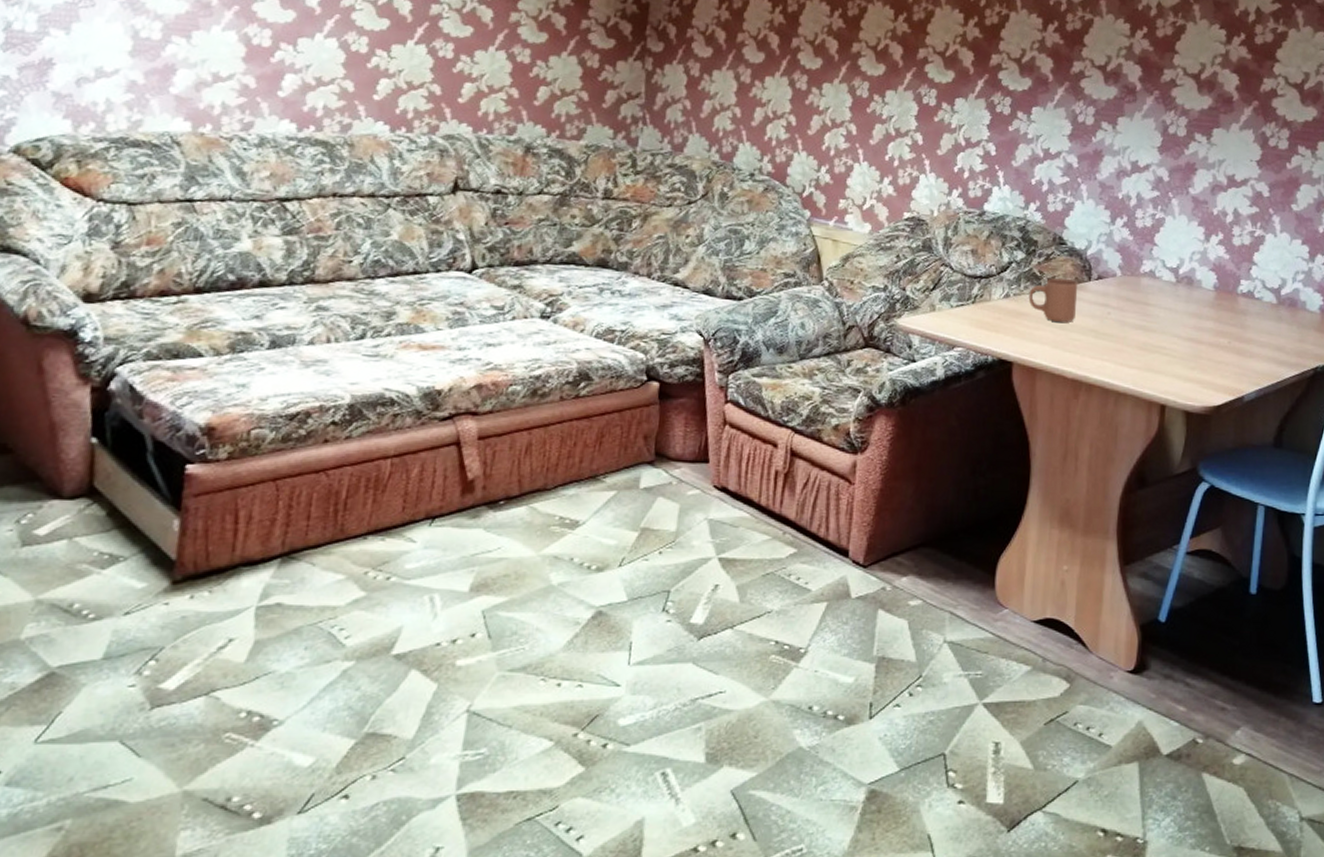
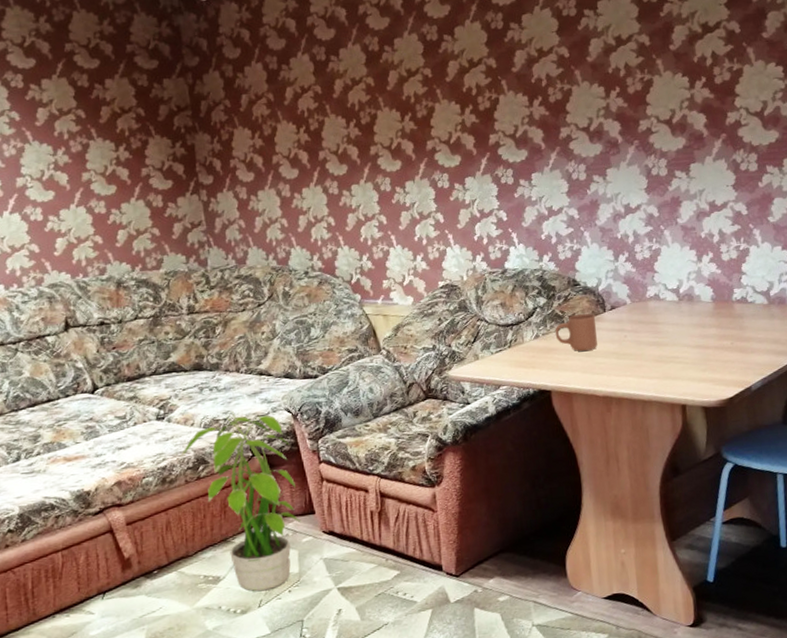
potted plant: none [560,322,694,548] -> present [180,410,301,592]

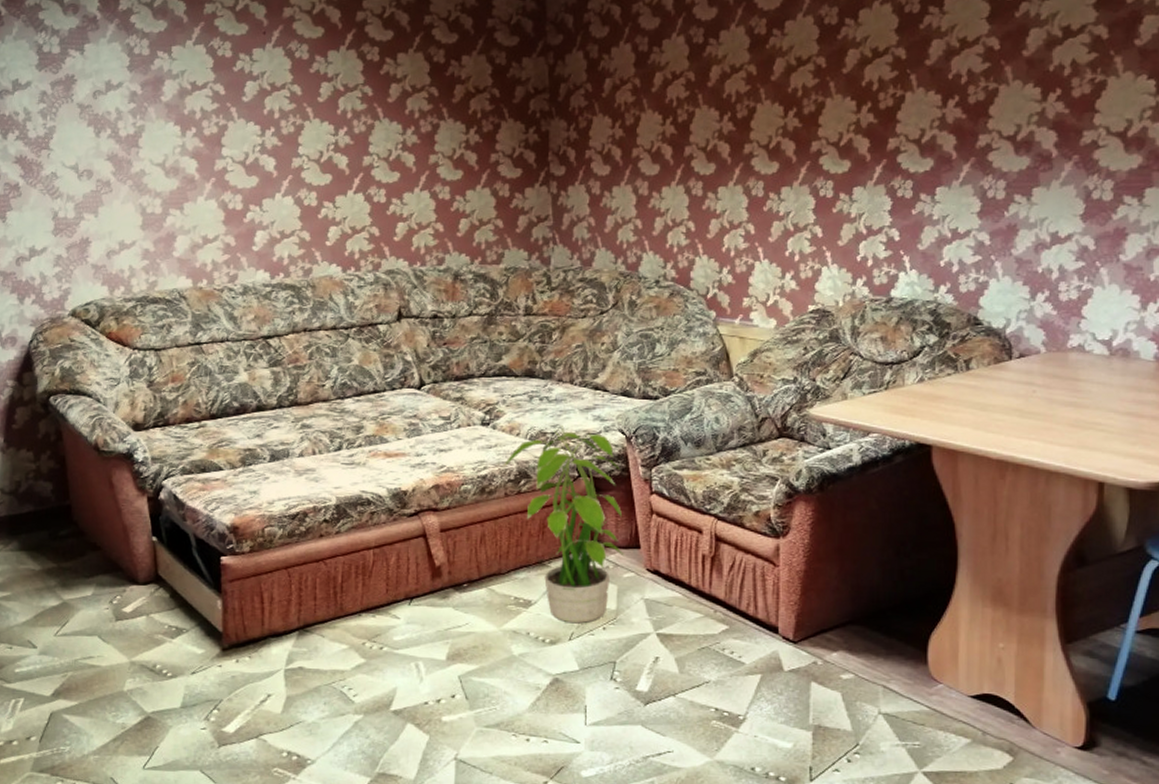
mug: present [555,313,598,351] -> none [944,358,998,403]

